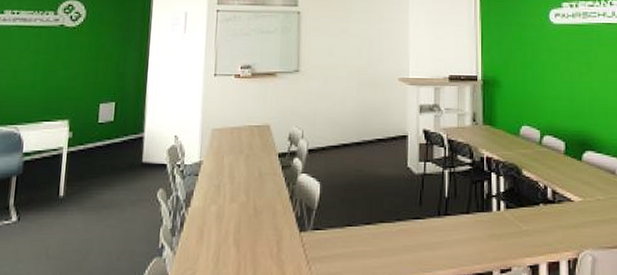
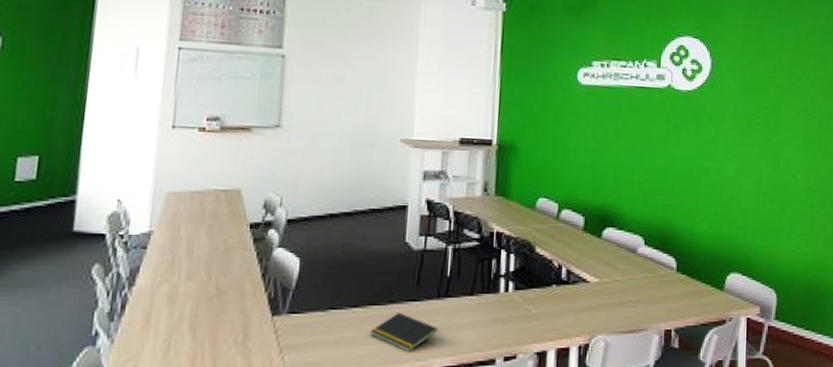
notepad: none [382,228,440,264] -> present [370,312,438,352]

